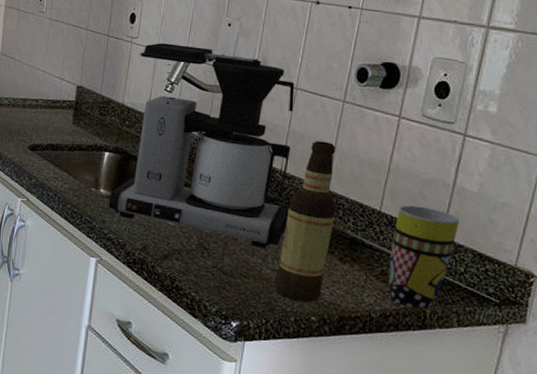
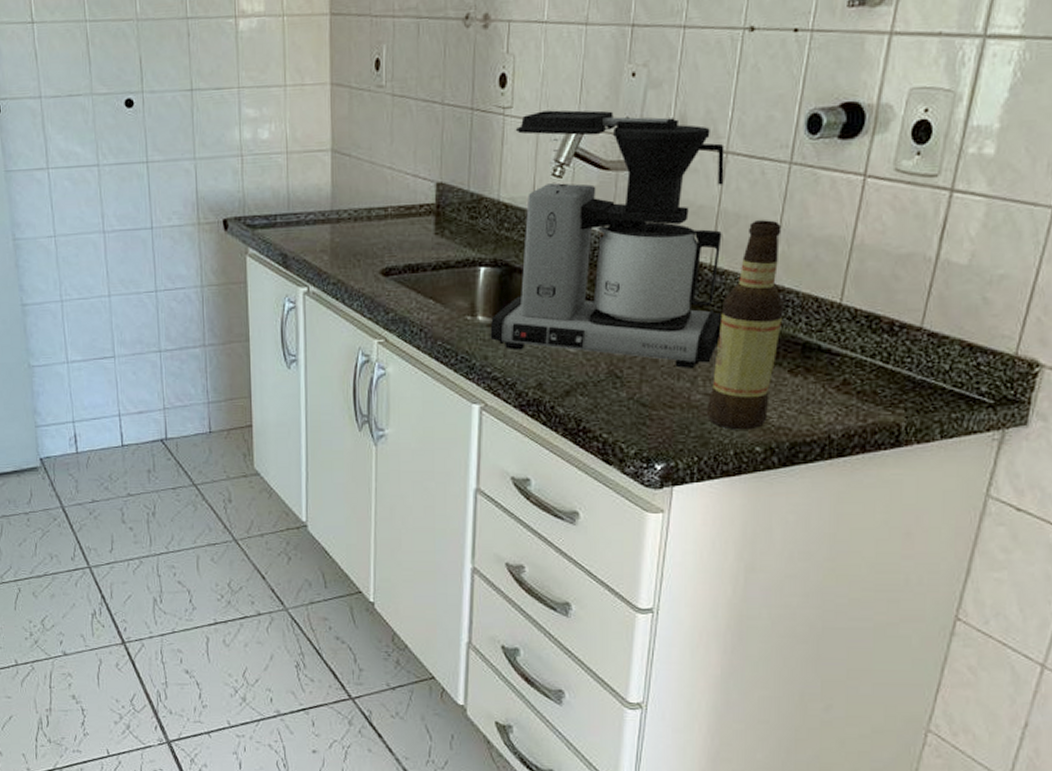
mug: present [388,205,460,309] -> none [852,291,945,422]

